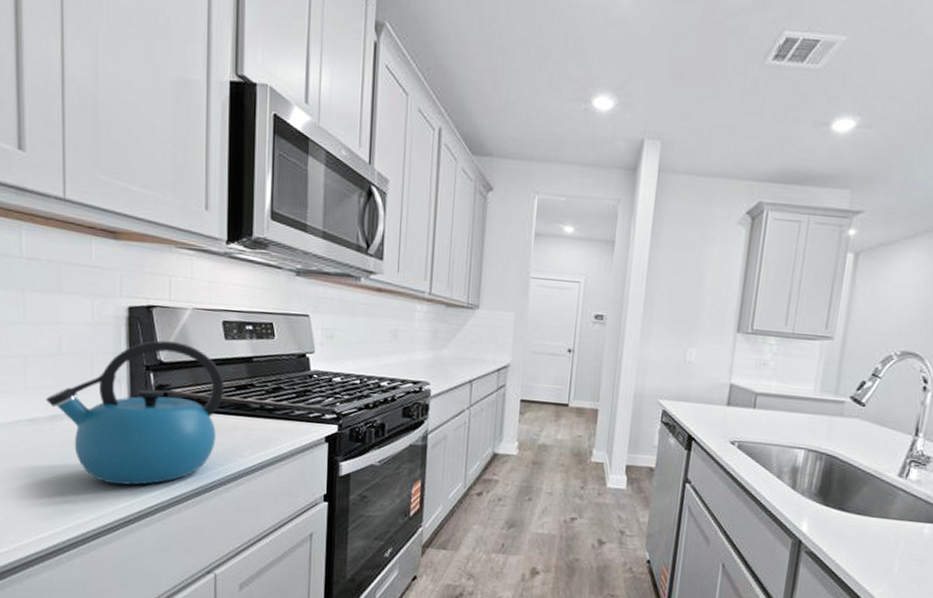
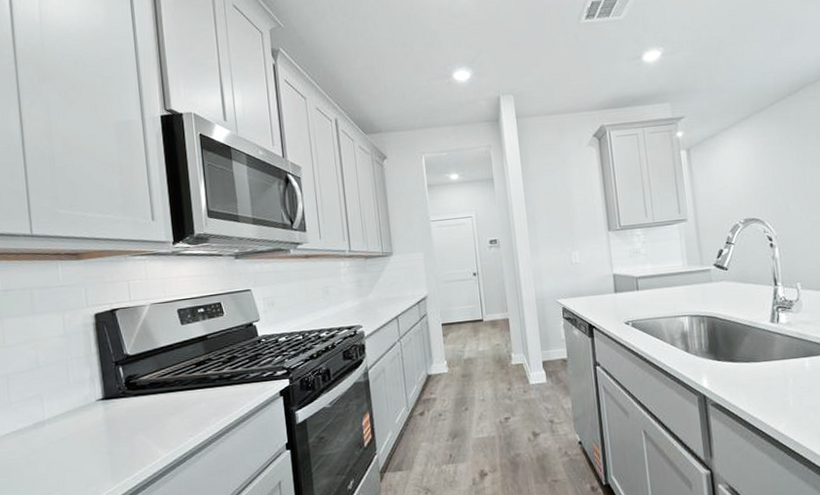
kettle: present [45,340,225,485] -> none [28,335,186,475]

